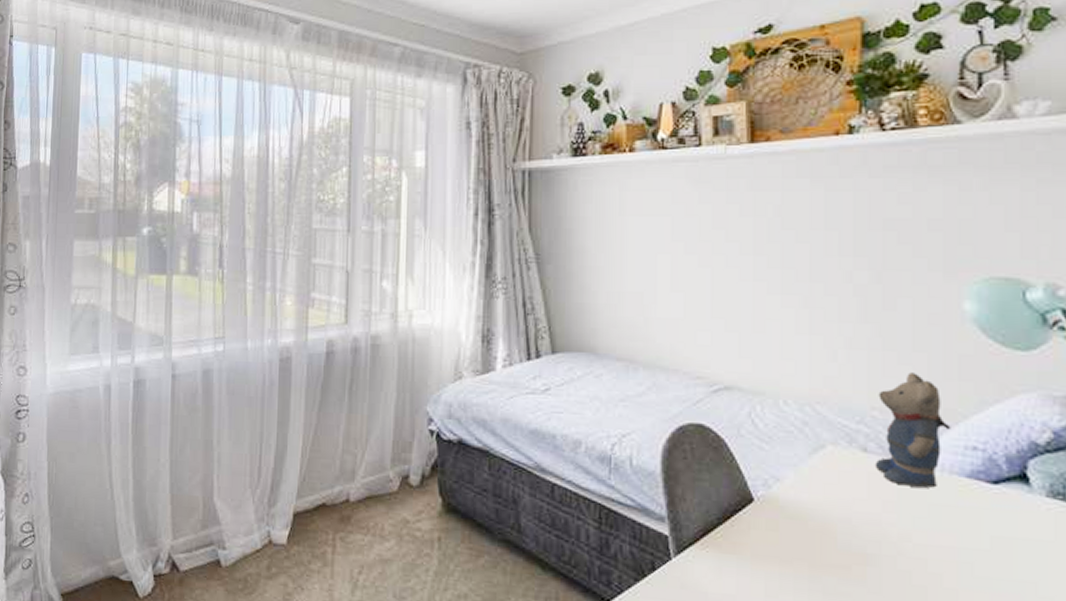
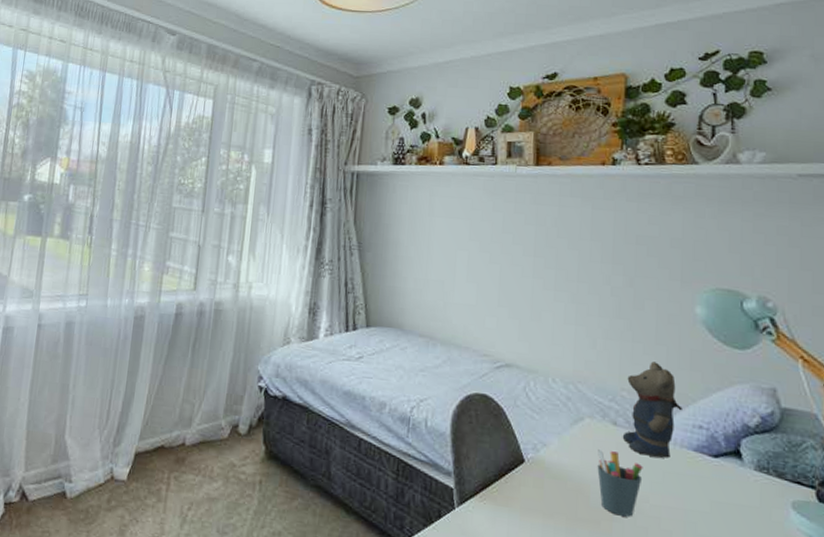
pen holder: none [845,480,903,560] -> present [597,448,643,517]

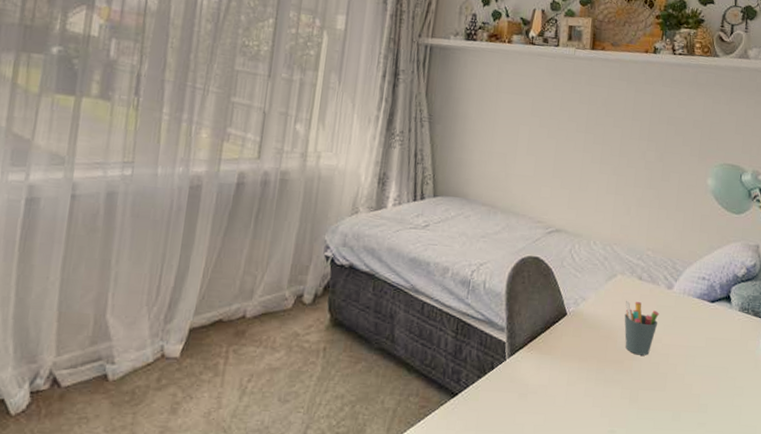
teddy bear: present [622,361,682,458] -> none [645,225,692,305]

